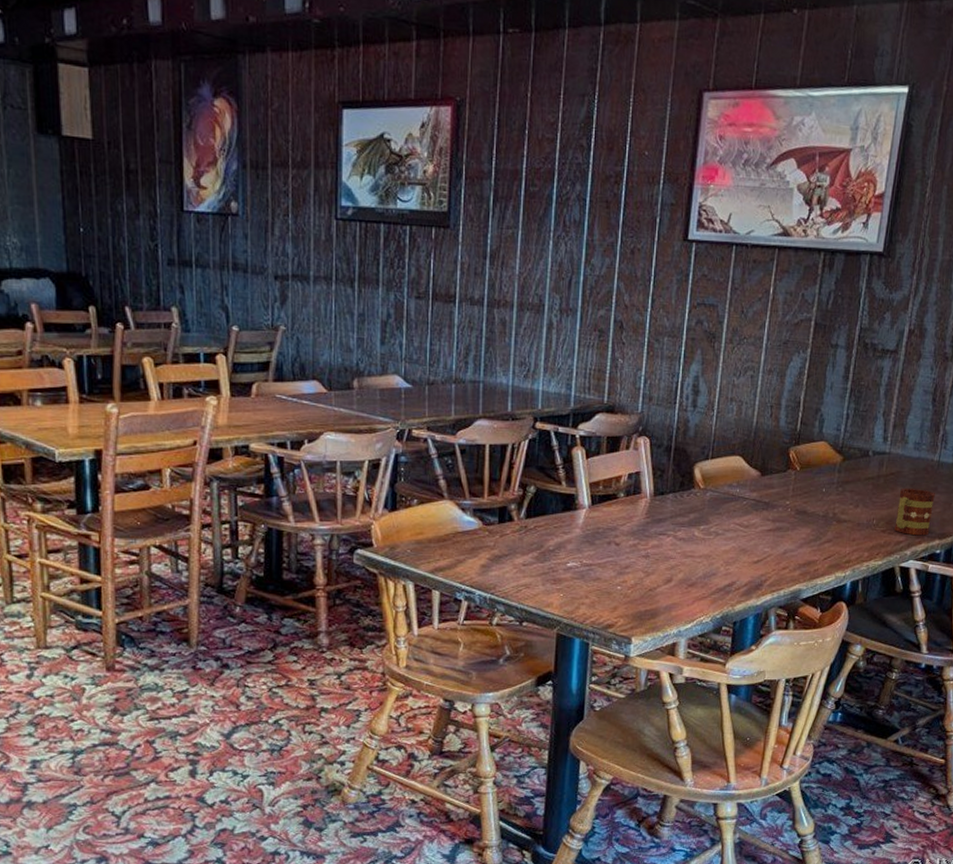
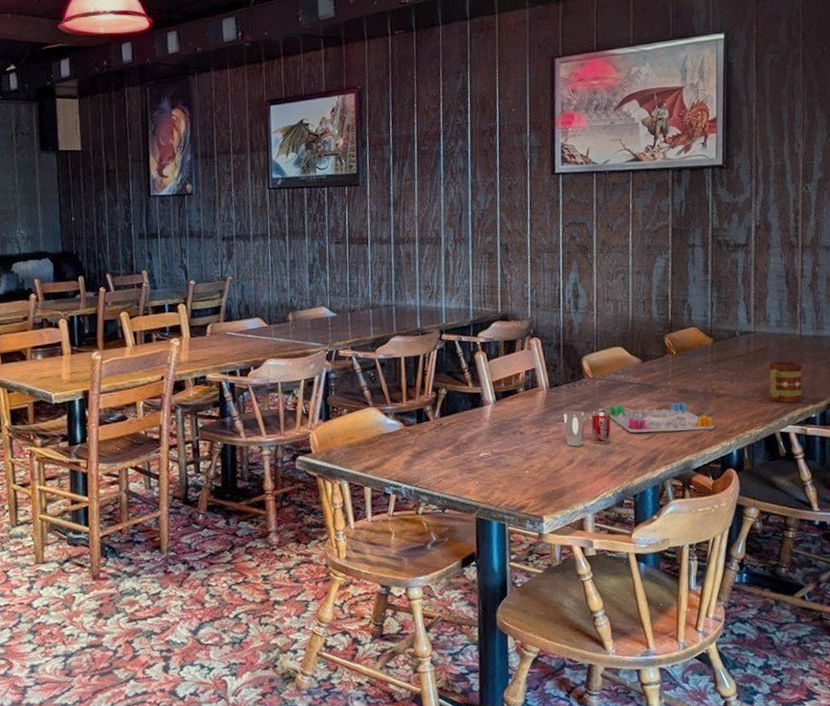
beverage can: none [665,523,719,564] -> present [563,408,611,447]
board game: none [717,521,831,557] -> present [609,402,715,433]

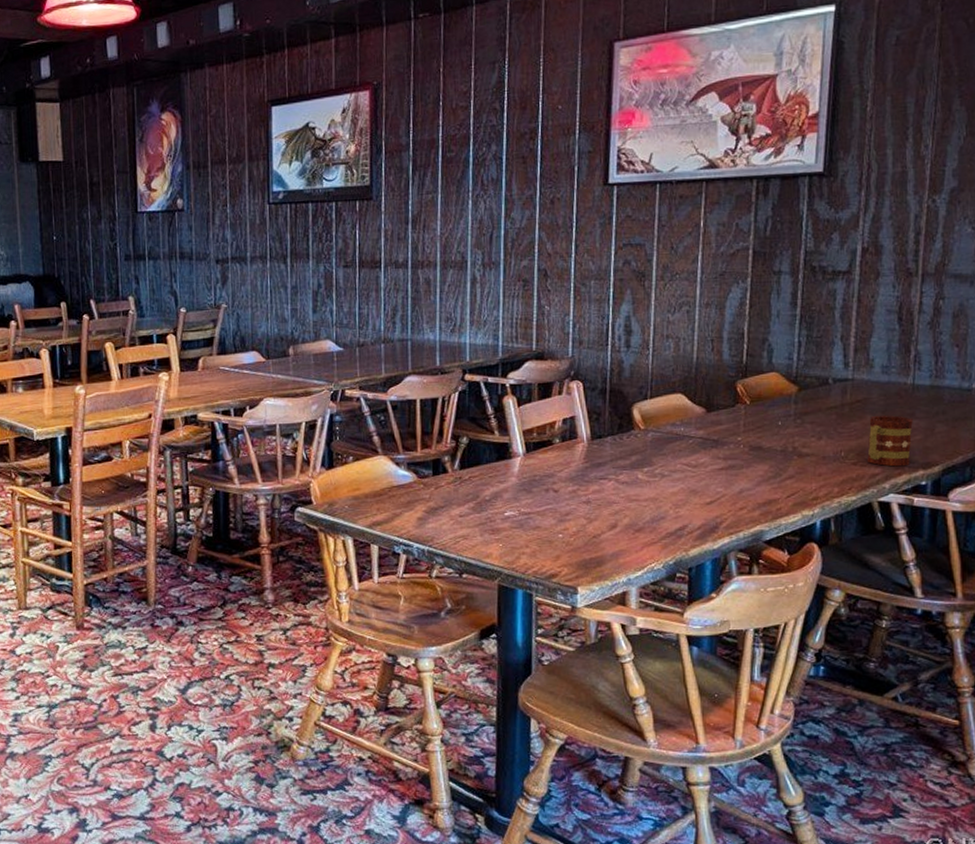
beverage can: present [563,408,611,447] -> none [606,465,665,509]
board game: present [609,402,715,433] -> none [663,461,795,496]

